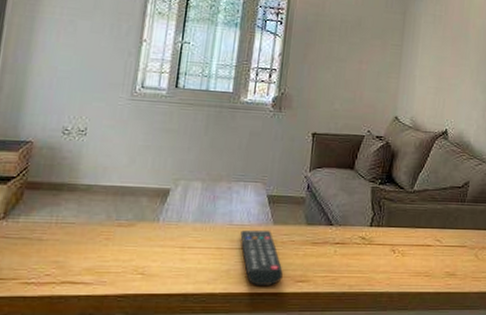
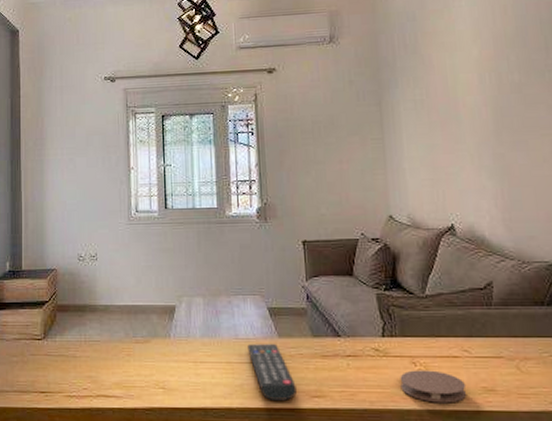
coaster: none [378,257,433,286] -> present [400,370,466,403]

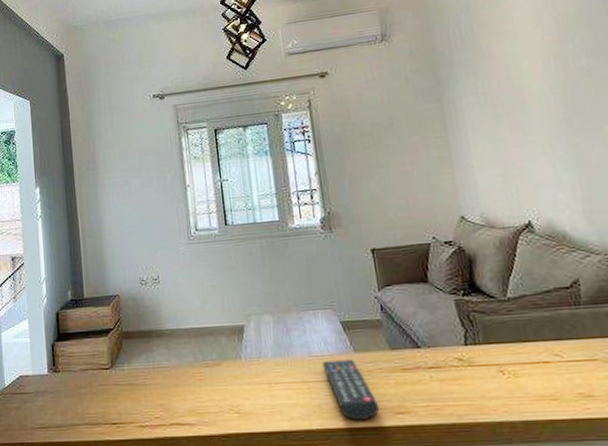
coaster: present [400,370,466,403] -> none [488,378,562,413]

